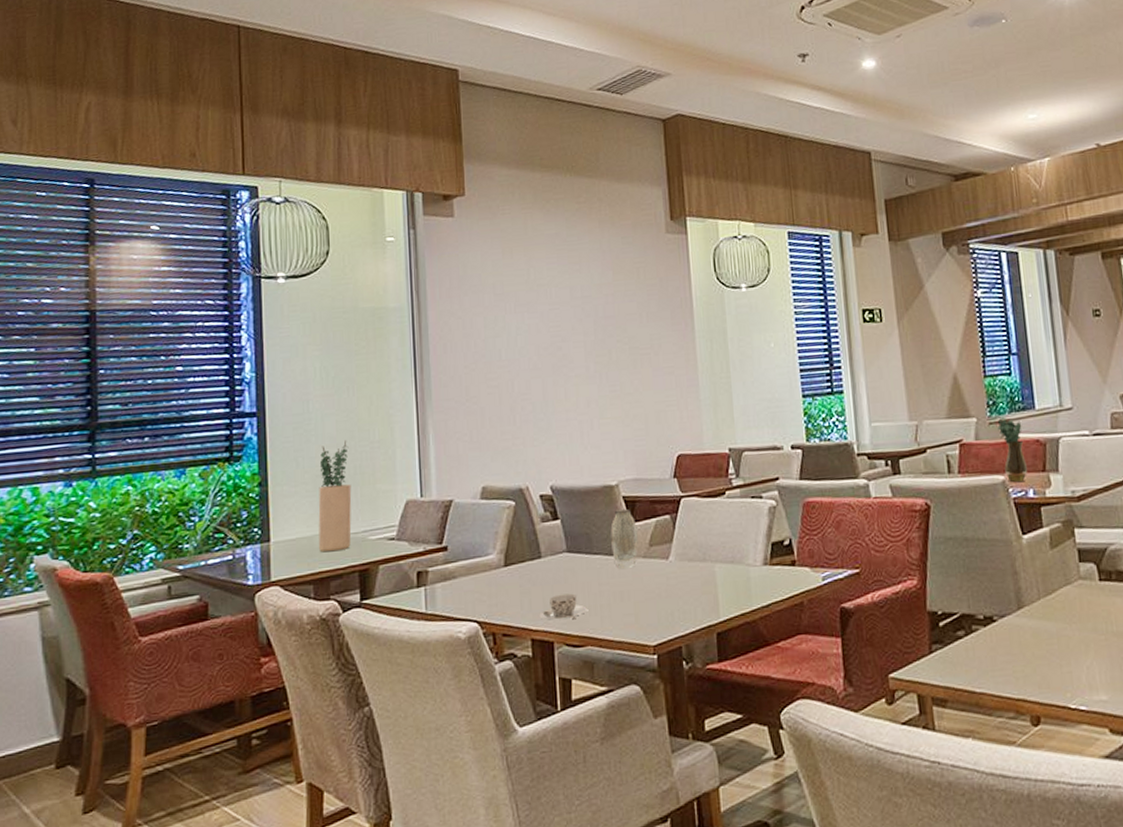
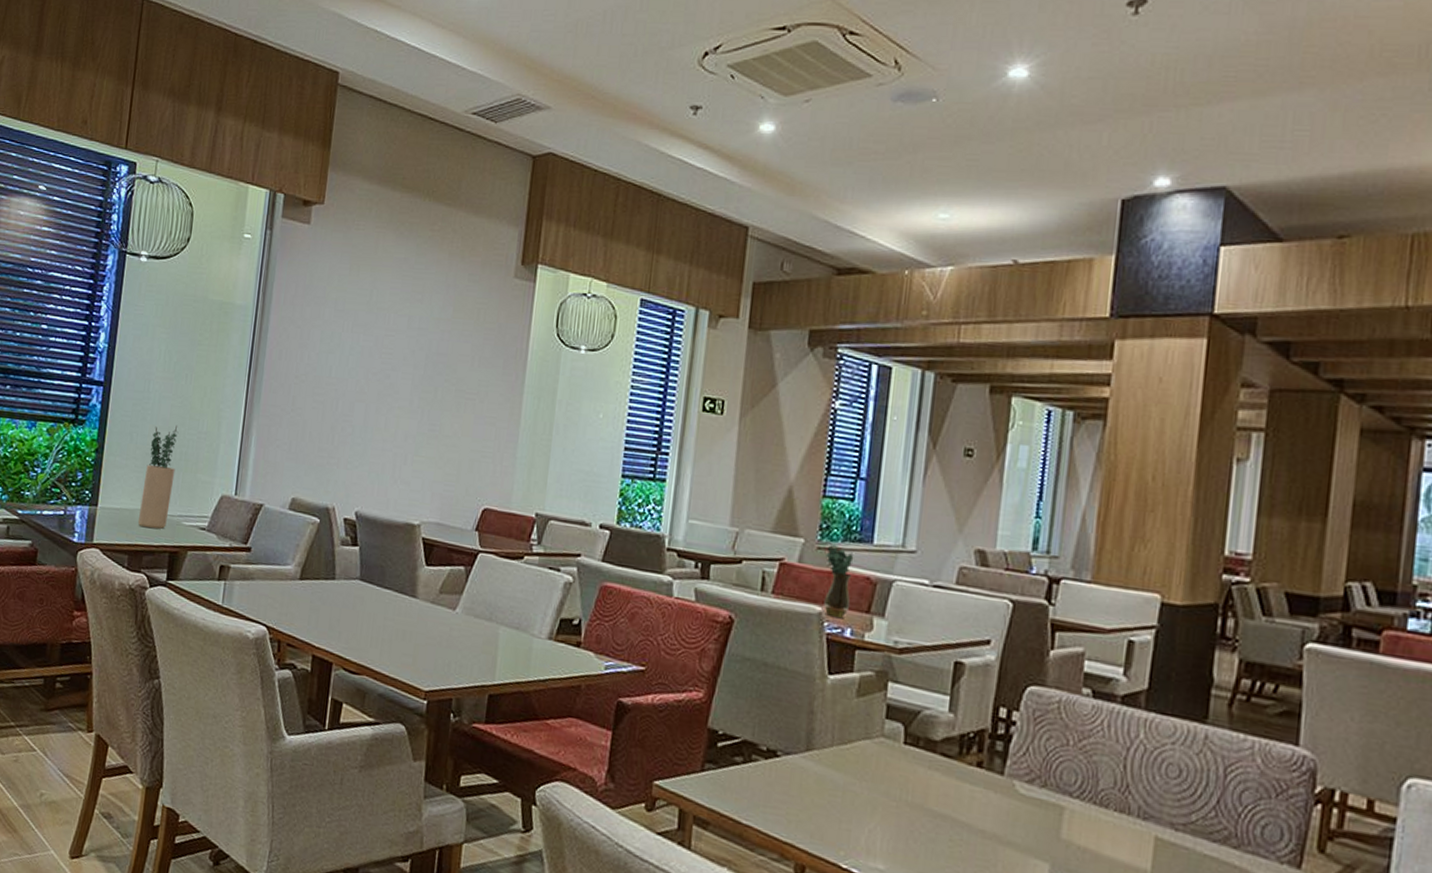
teacup: present [539,593,587,620] -> none [323,618,369,646]
vase: present [610,509,638,570] -> none [402,550,431,611]

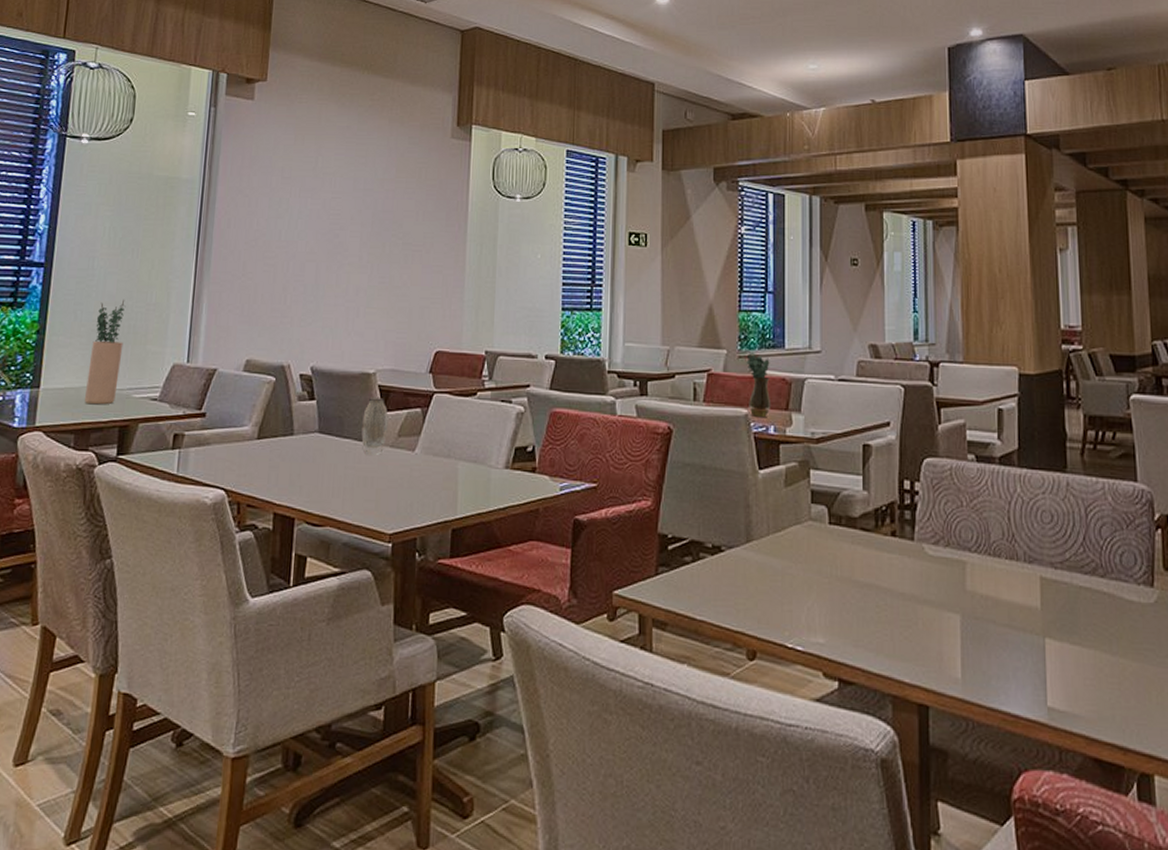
vase: none [402,550,431,611] -> present [361,398,389,456]

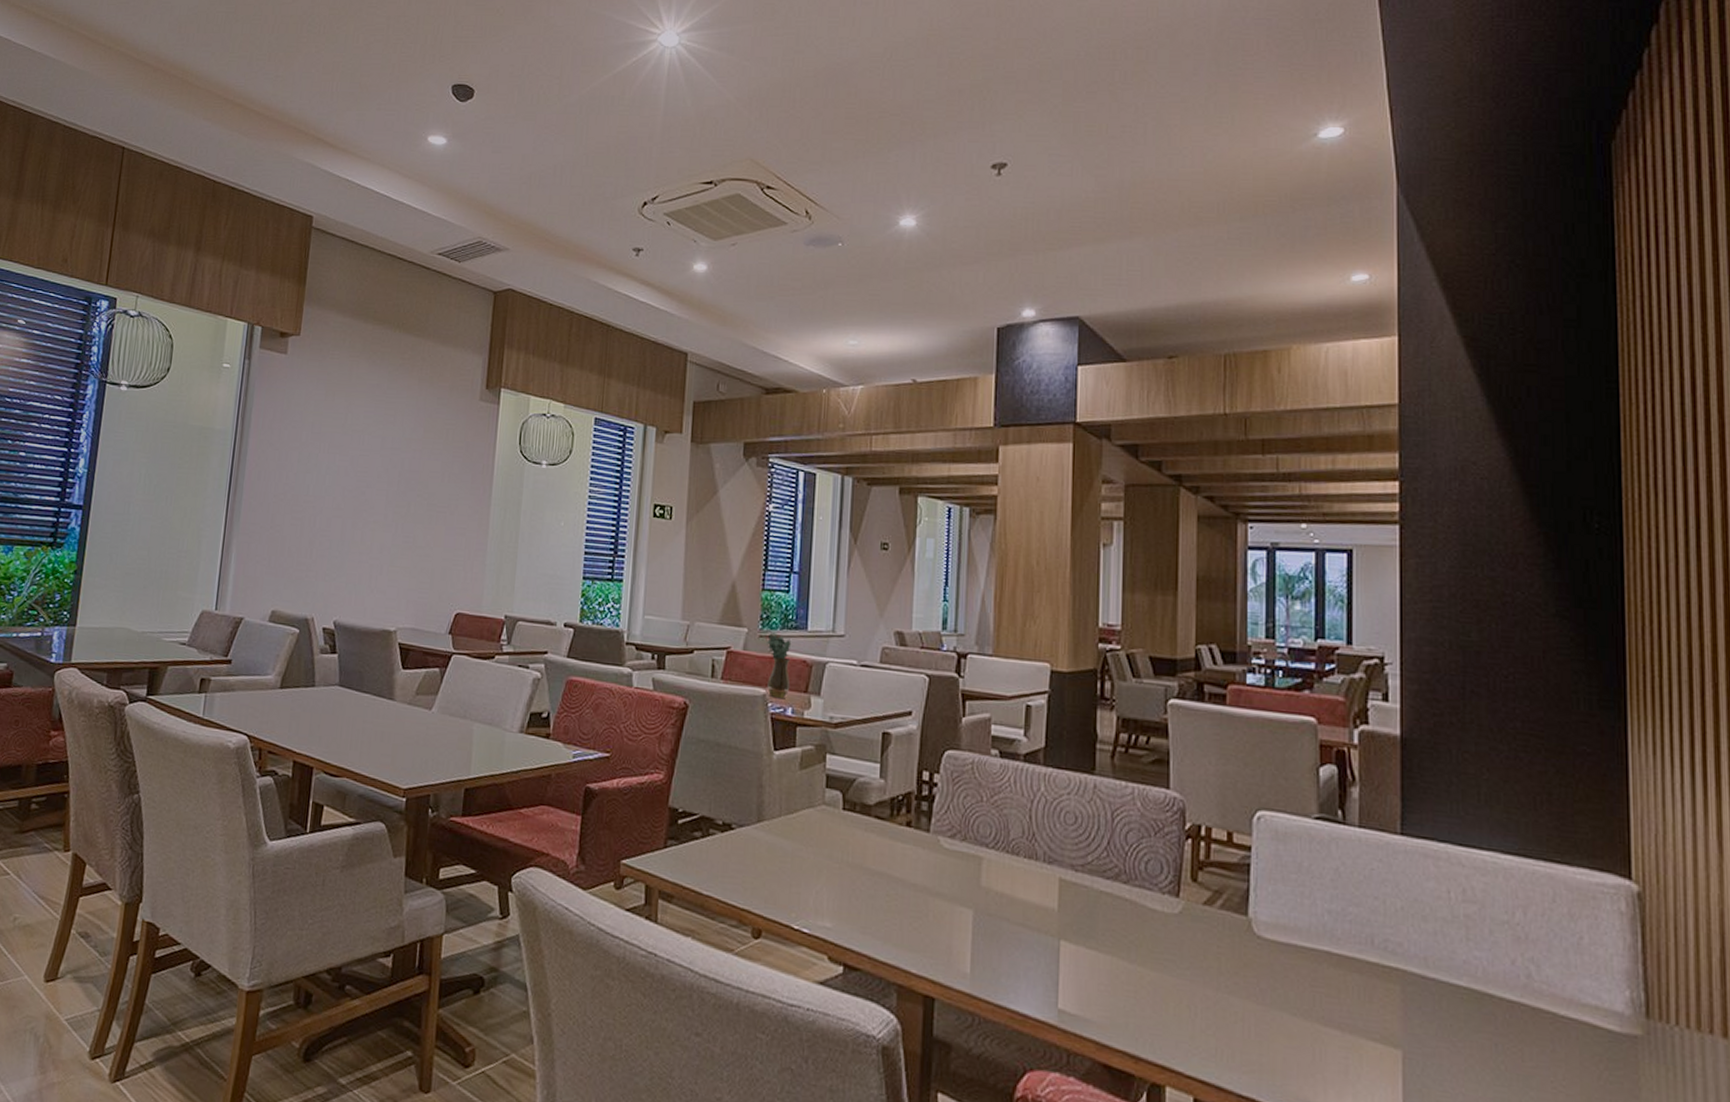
vase: present [85,299,126,405] -> none [118,544,159,646]
vase: present [361,398,389,456] -> none [380,655,407,713]

